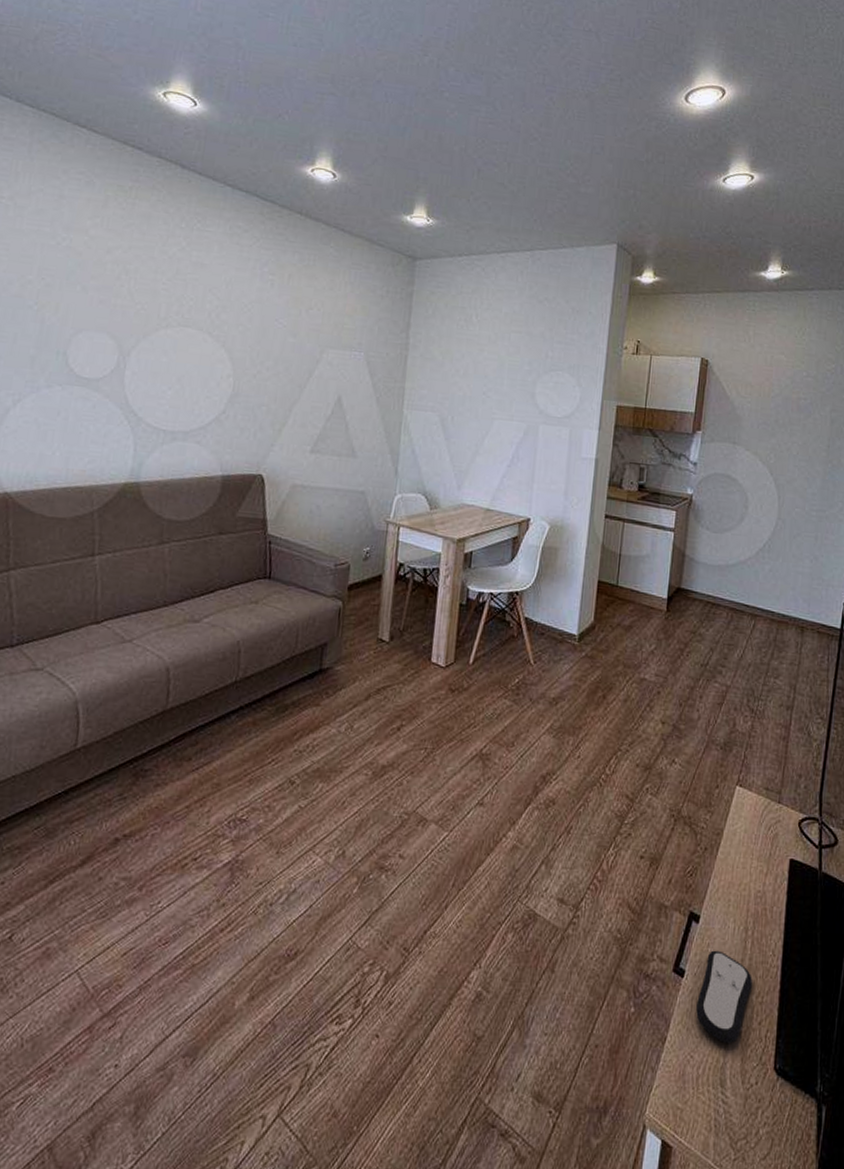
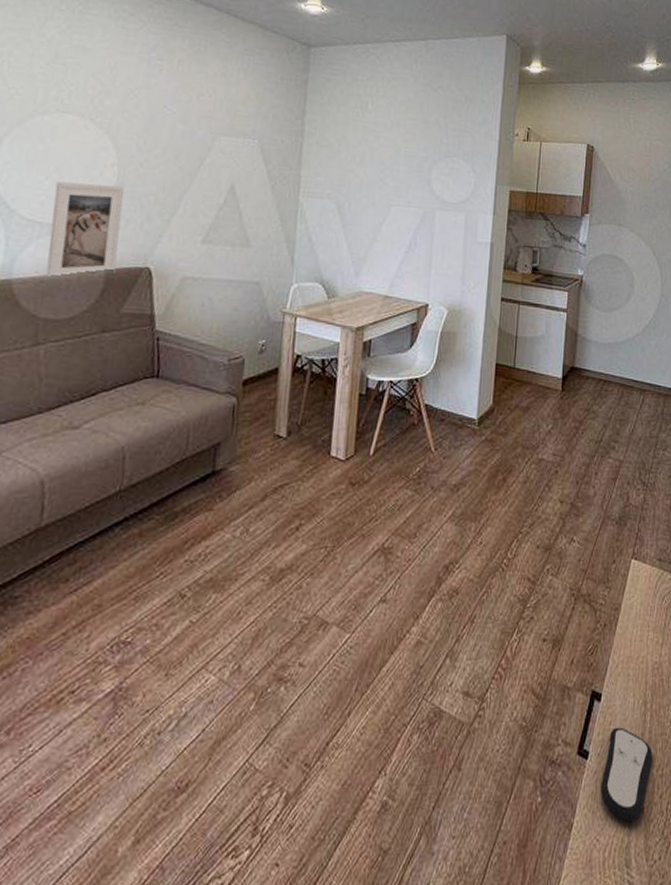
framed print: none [169,392,239,483] -> present [45,181,124,279]

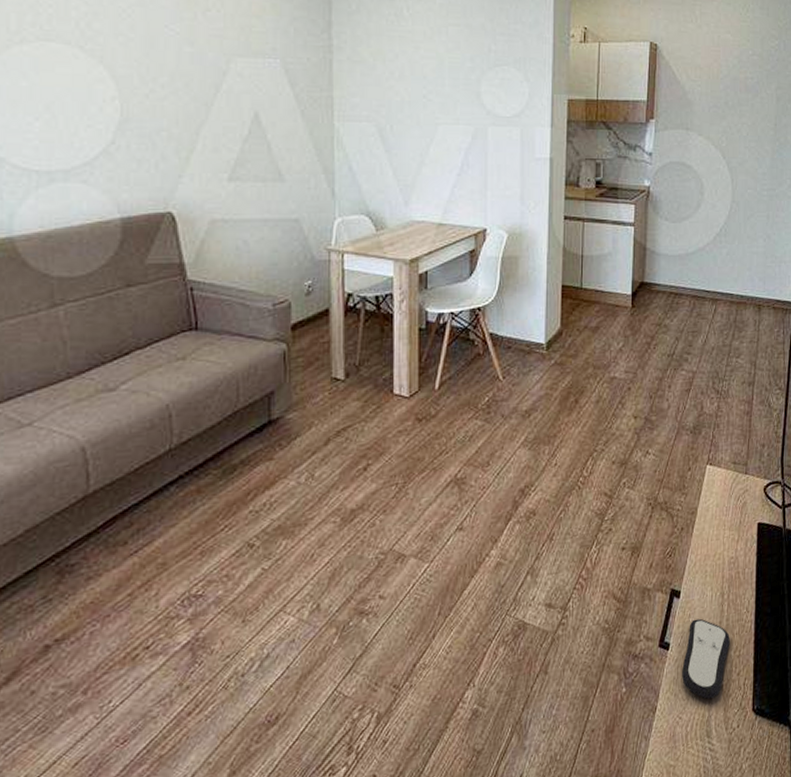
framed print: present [45,181,124,279] -> none [49,122,133,234]

